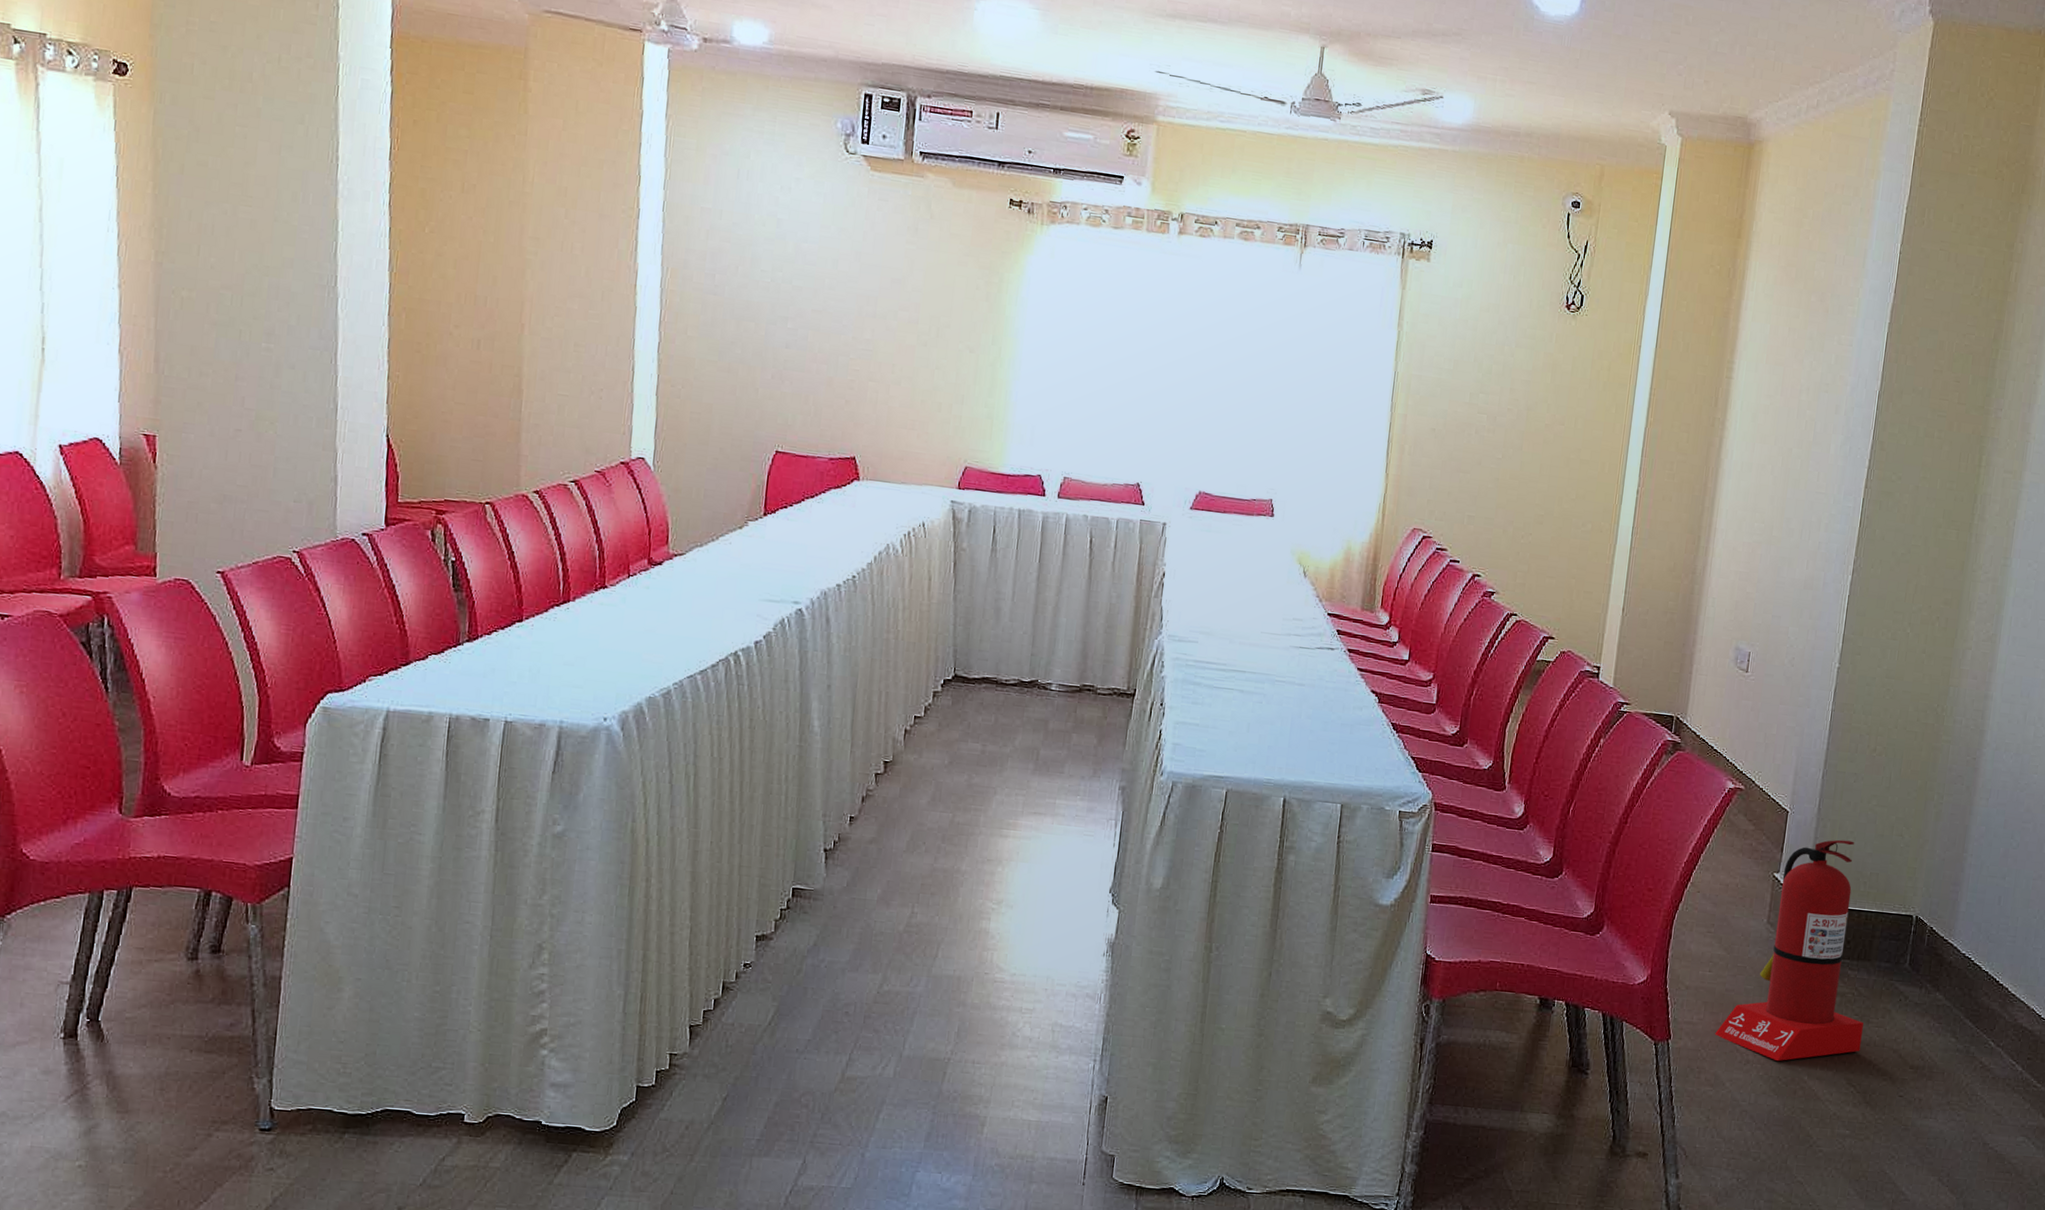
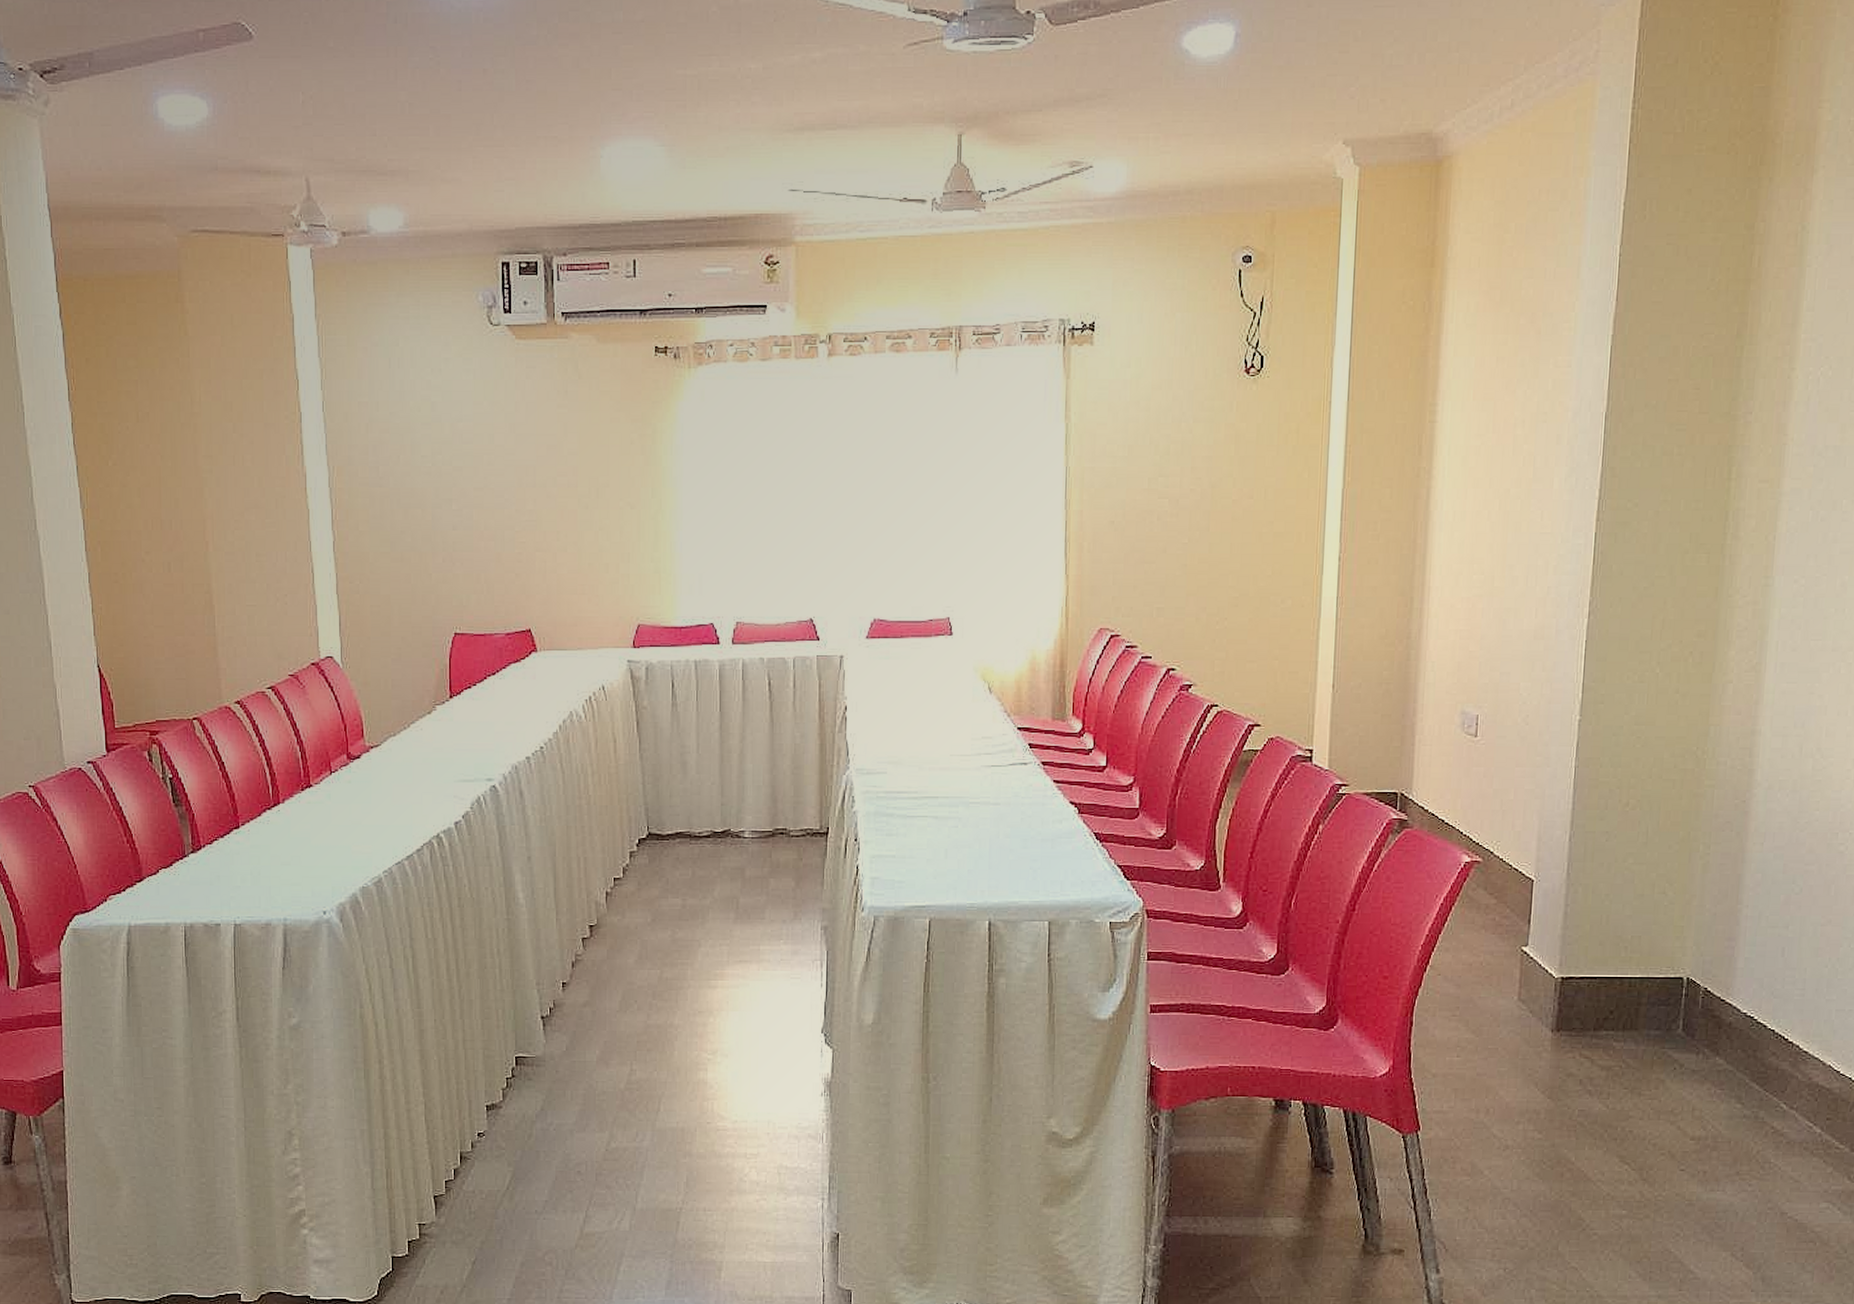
fire extinguisher: present [1715,839,1864,1062] -> none [1468,904,1634,1145]

